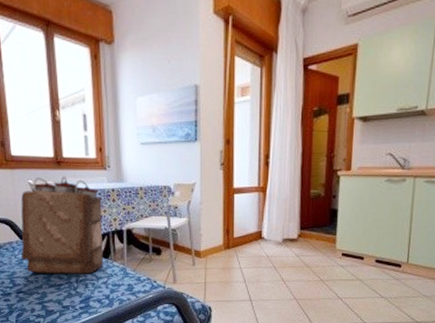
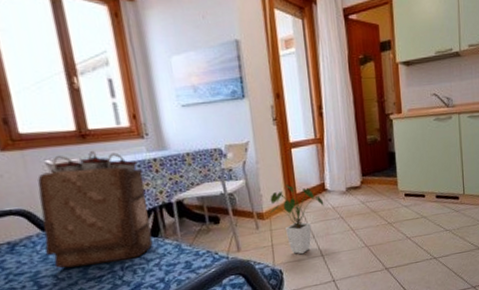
house plant: none [206,228,259,296] -> present [269,184,324,255]

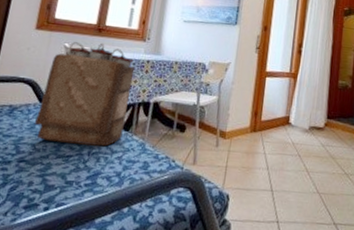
house plant: present [269,184,324,255] -> none [231,110,285,184]

